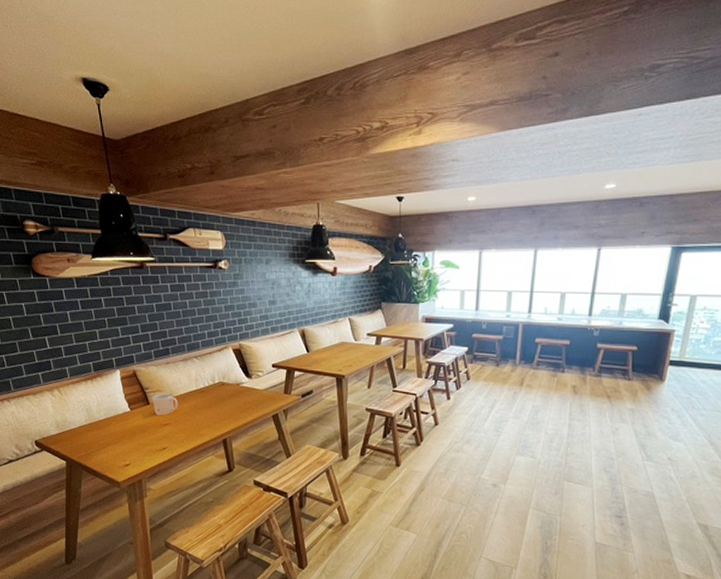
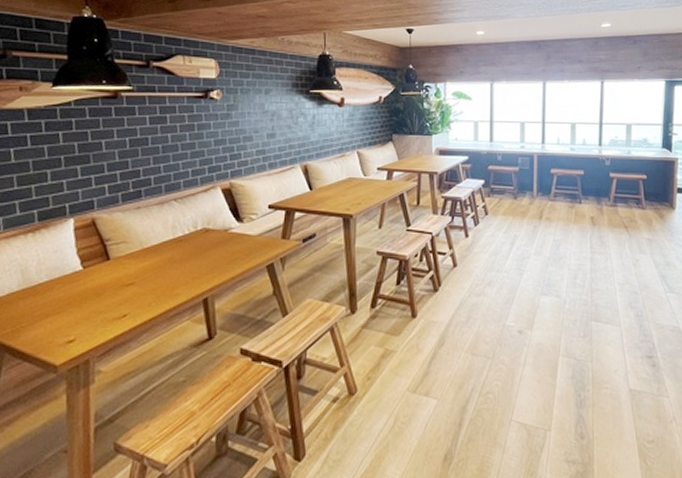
mug: present [151,393,178,416] -> none [112,244,149,274]

